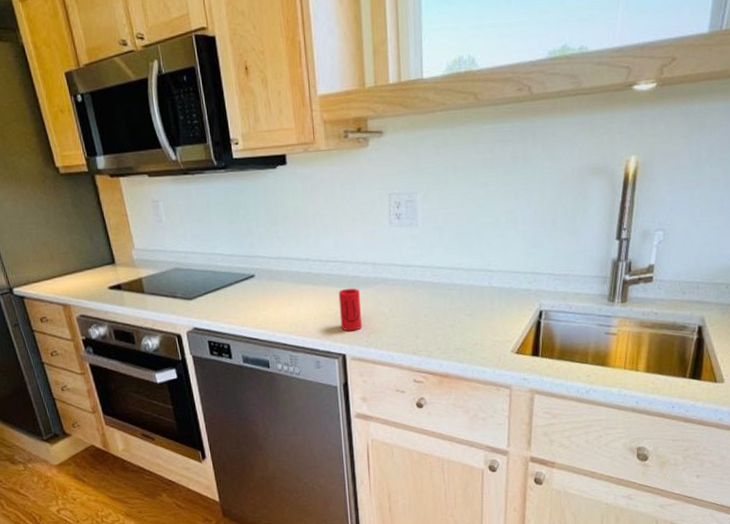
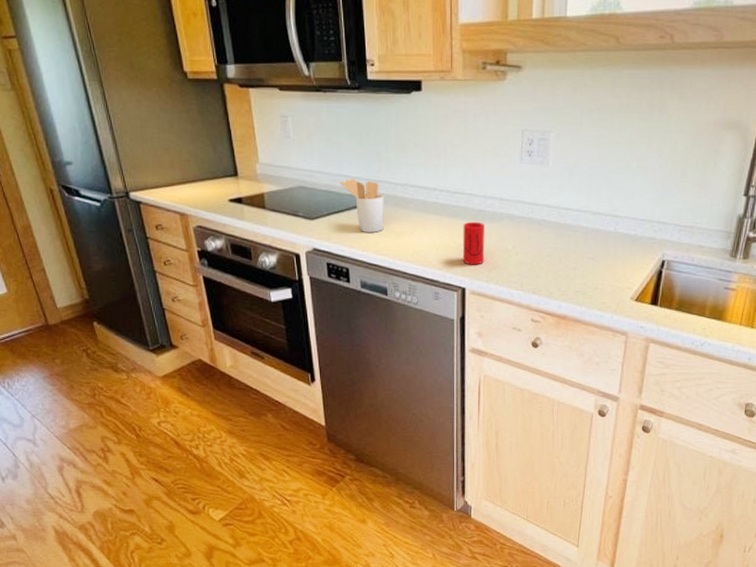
utensil holder: none [215,255,261,308] -> present [341,178,384,233]

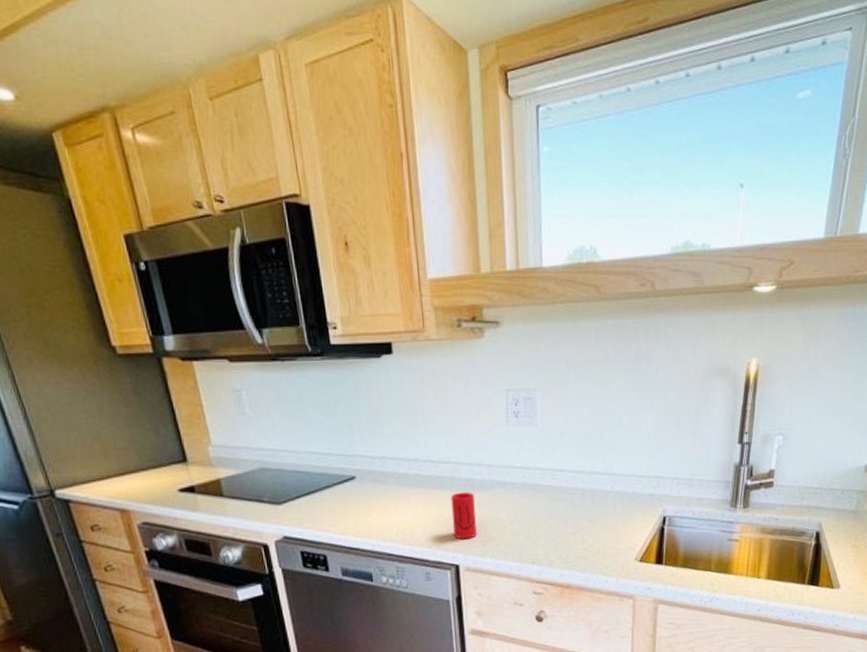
utensil holder: present [341,178,384,233] -> none [309,454,363,514]

